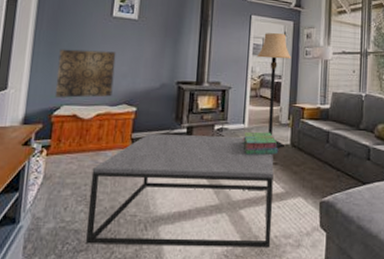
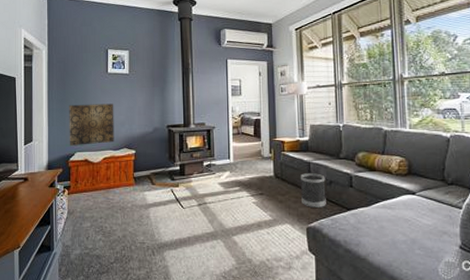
coffee table: present [86,134,274,248] -> none [105,172,264,270]
stack of books: present [243,131,279,155] -> none [230,165,264,187]
lamp: present [256,33,292,148] -> none [235,74,268,180]
wastebasket: none [317,143,343,182] -> present [300,173,326,209]

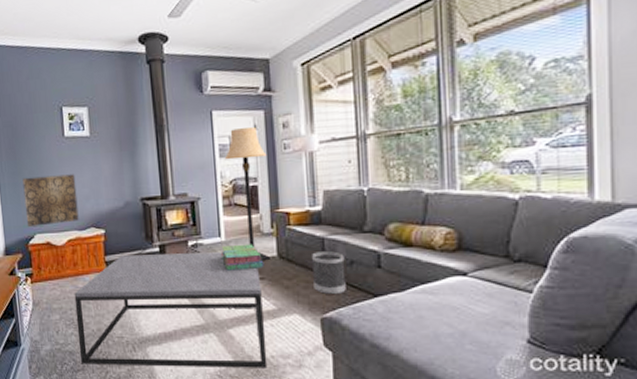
coffee table: none [105,172,264,270] -> present [74,252,268,368]
stack of books: none [230,165,264,187] -> present [221,244,264,271]
lamp: none [235,74,268,180] -> present [224,127,270,261]

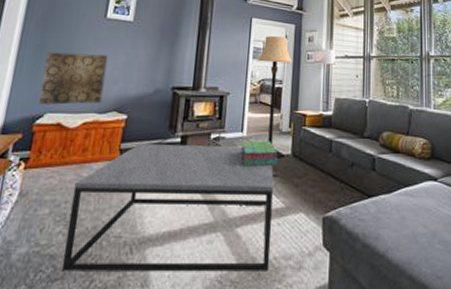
wastebasket: present [311,251,346,295] -> none [320,153,347,195]

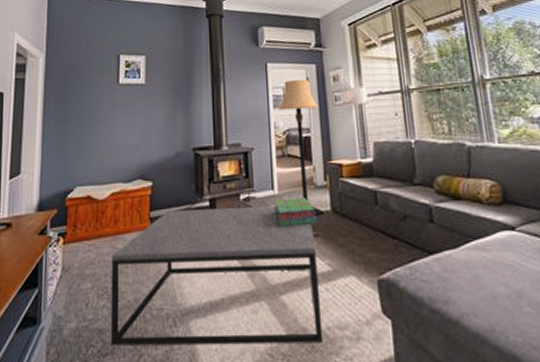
wall art: present [38,52,109,105] -> none [67,122,126,178]

